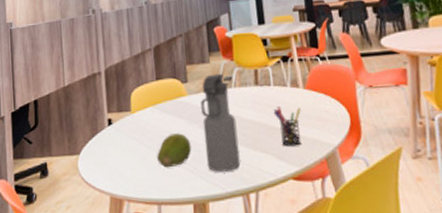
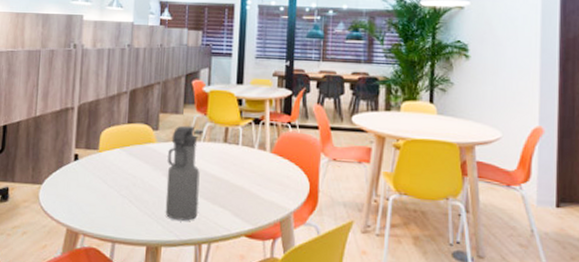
fruit: present [157,133,192,168] -> none [118,177,153,209]
pen holder: present [273,106,302,147] -> none [237,166,264,206]

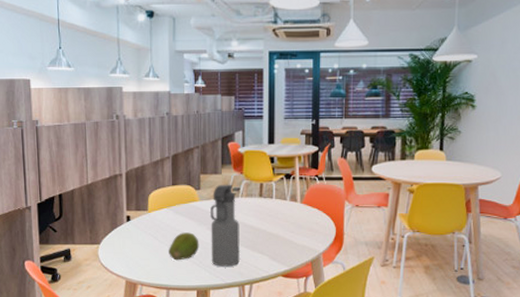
fruit: none [118,177,153,209] -> present [169,232,199,261]

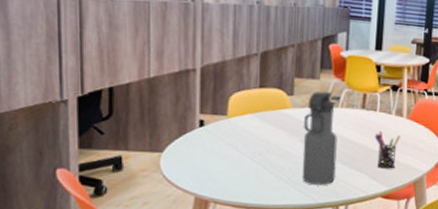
fruit: present [169,232,199,261] -> none [251,143,289,176]
pen holder: none [272,217,296,250] -> present [374,132,400,169]

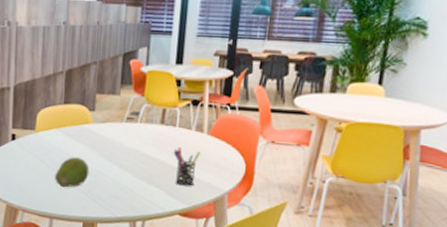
fruit: none [251,143,289,176] -> present [55,157,90,188]
water bottle: present [302,91,337,185] -> none [101,106,136,199]

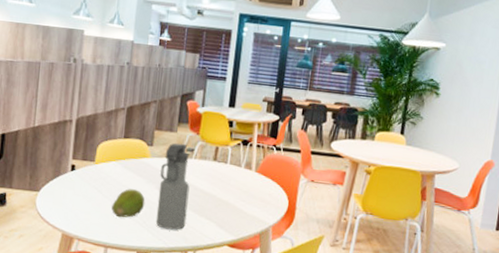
water bottle: none [101,106,136,199] -> present [155,143,190,230]
pen holder: present [173,147,200,186] -> none [224,183,249,219]

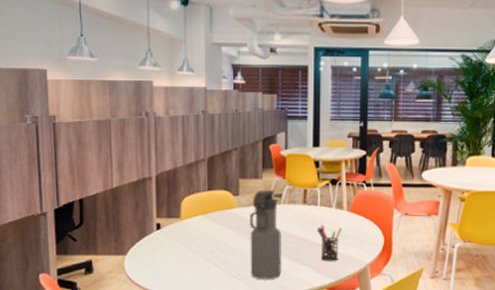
fruit: present [111,188,145,218] -> none [203,242,237,273]
pen holder: none [224,183,249,219] -> present [317,225,342,261]

